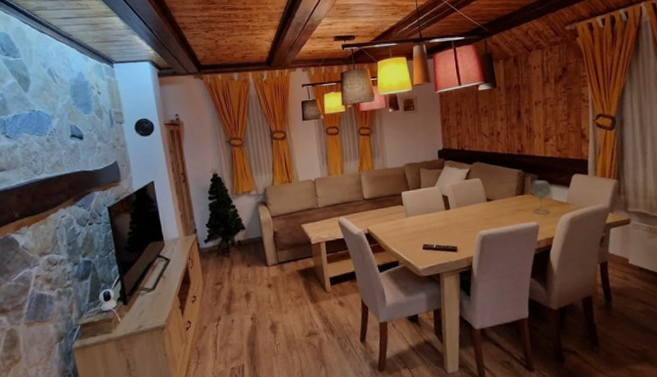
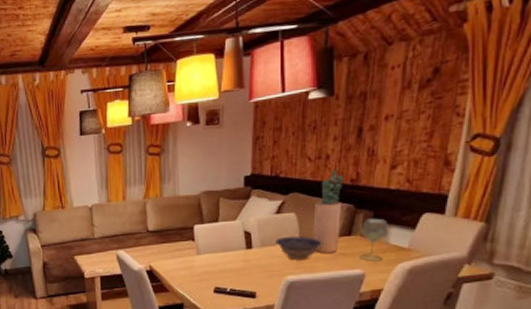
decorative bowl: none [467,197,505,217] -> present [275,236,324,259]
vase: none [493,140,516,211] -> present [313,166,344,254]

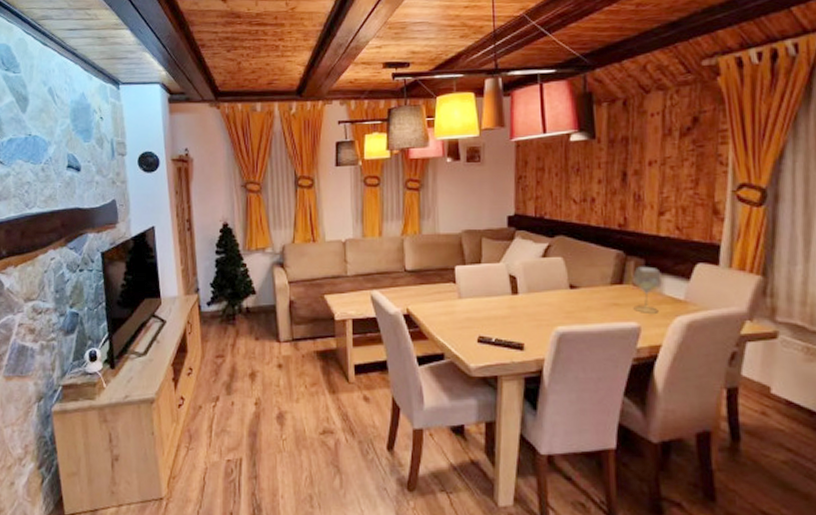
decorative bowl: present [275,236,324,259] -> none [543,282,595,308]
vase: present [313,166,344,254] -> none [582,210,612,304]

